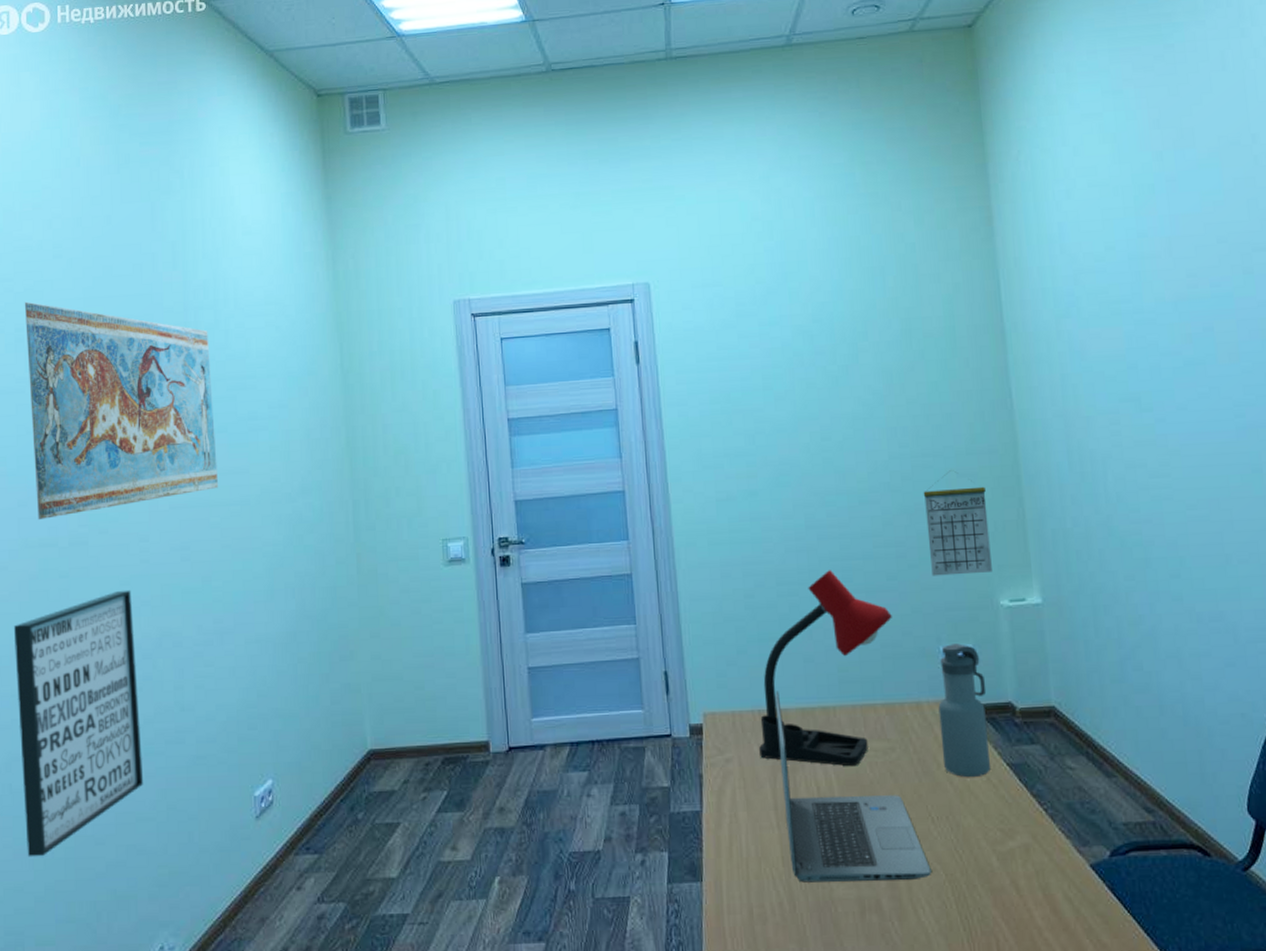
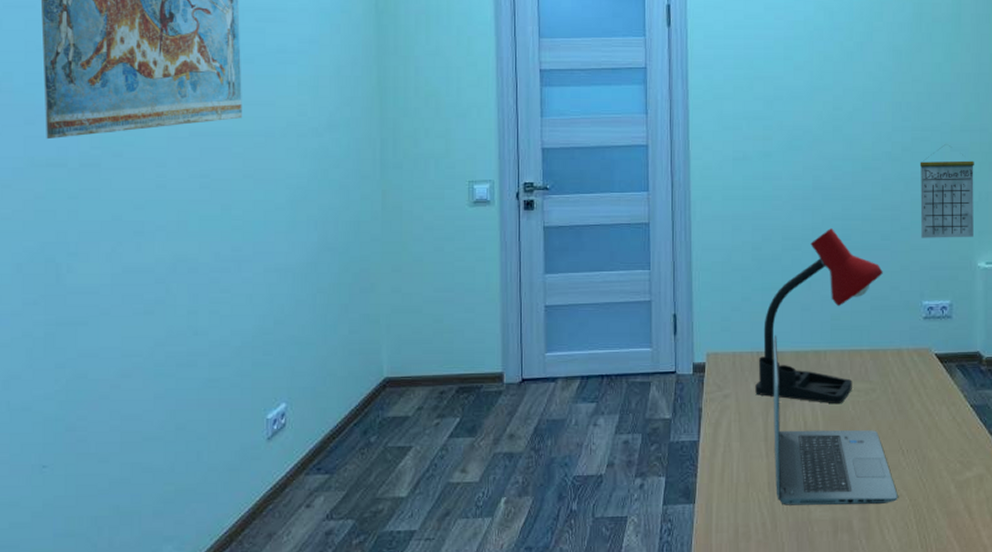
wall art: present [13,589,144,857] -> none [16,214,152,474]
water bottle: present [938,644,991,778] -> none [916,299,959,417]

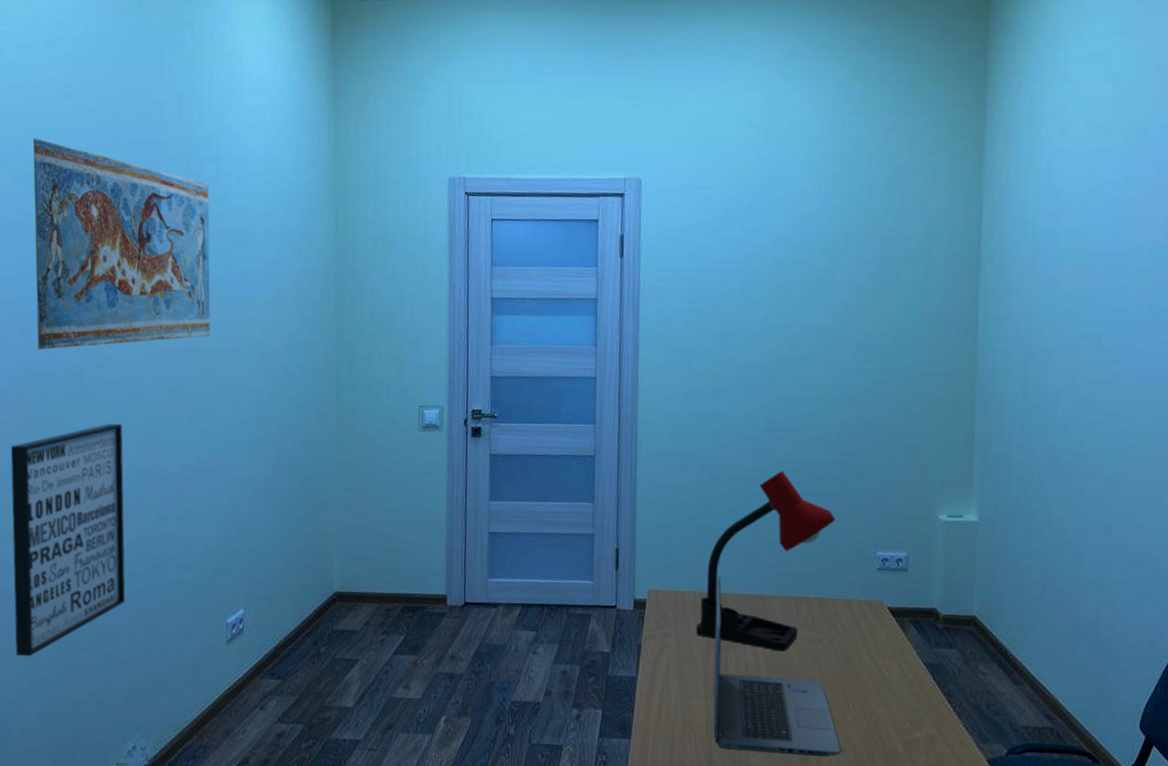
wall art: none [16,214,152,474] -> present [10,423,126,657]
calendar: present [919,144,974,238] -> none [878,389,940,488]

